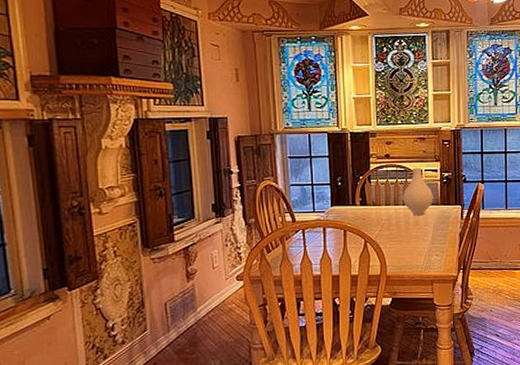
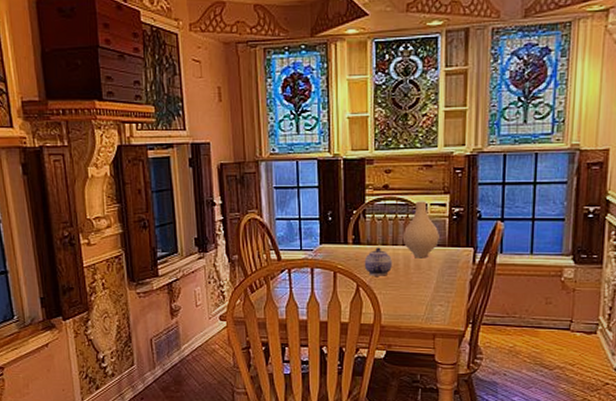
teapot: none [370,207,394,233] -> present [364,247,392,276]

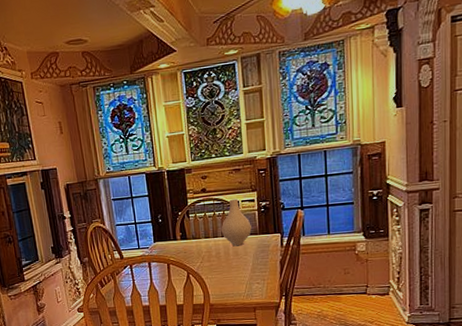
teapot: present [364,247,392,276] -> none [191,240,215,264]

